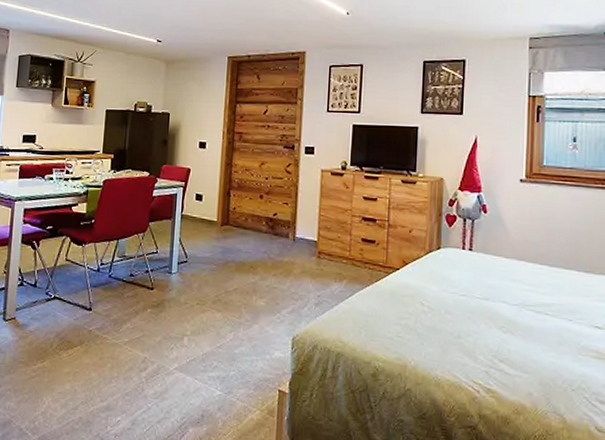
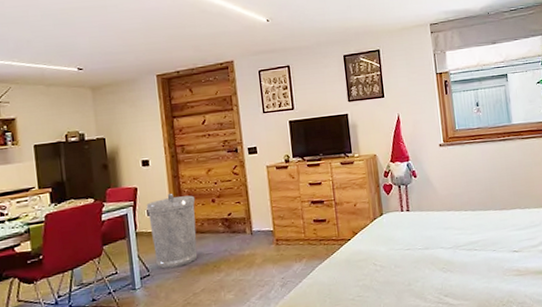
trash can: none [195,180,244,260] -> present [146,193,198,270]

